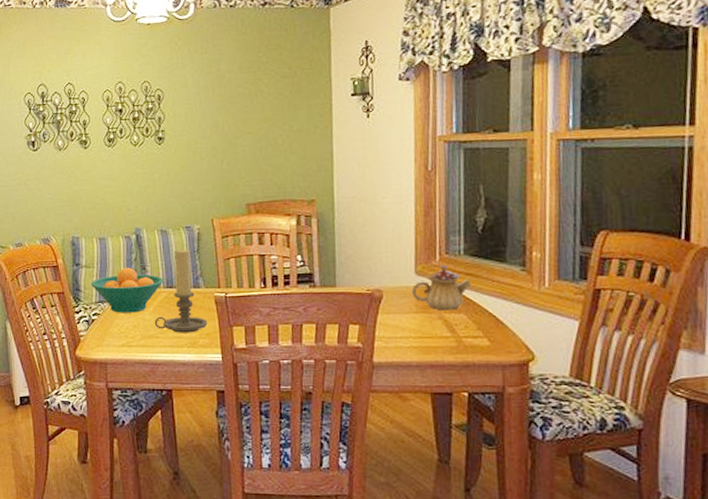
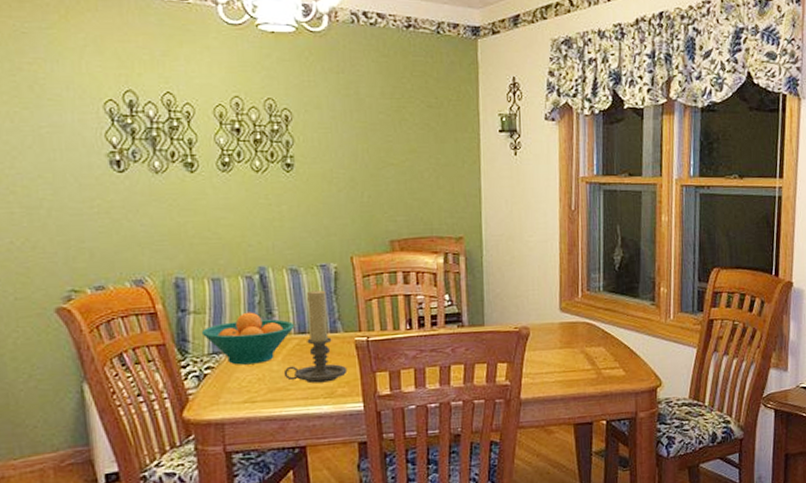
teapot: present [411,265,472,311] -> none [556,301,610,345]

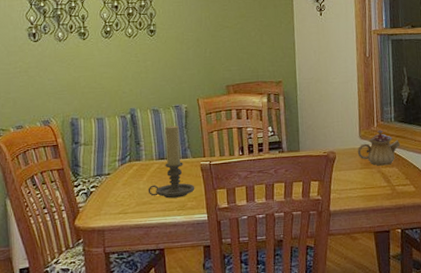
fruit bowl: present [201,312,295,365] -> none [89,143,156,185]
teapot: none [556,301,610,345] -> present [357,130,401,166]

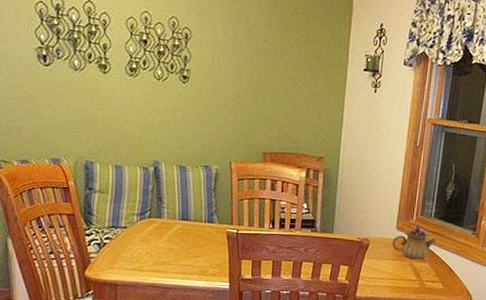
candle holder: present [148,125,195,199] -> none [167,186,219,263]

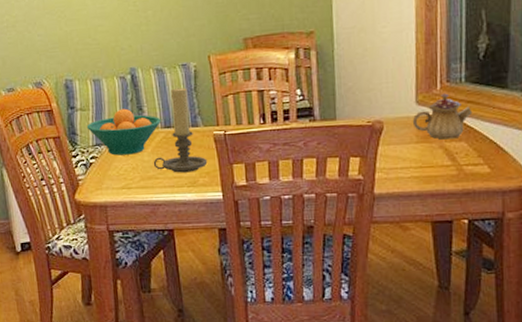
fruit bowl: none [104,197,180,240] -> present [86,108,162,156]
candle holder: none [167,186,219,263] -> present [153,87,208,173]

